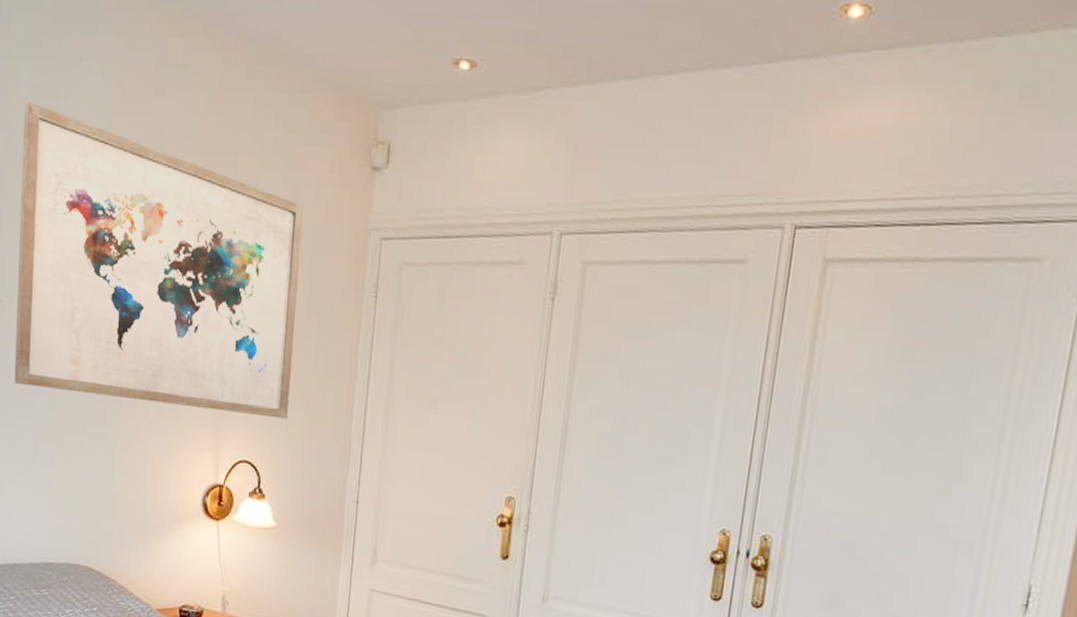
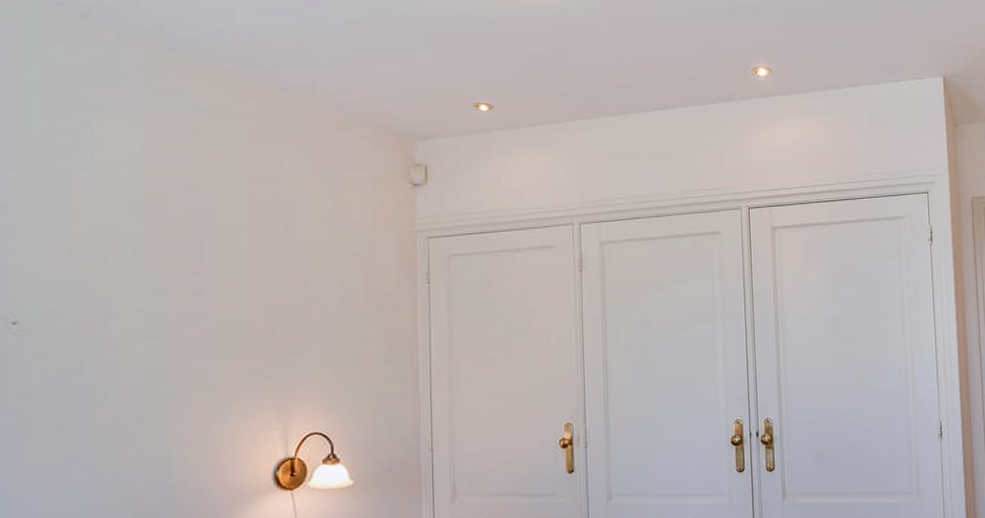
wall art: present [14,102,303,419] -> none [39,144,355,400]

